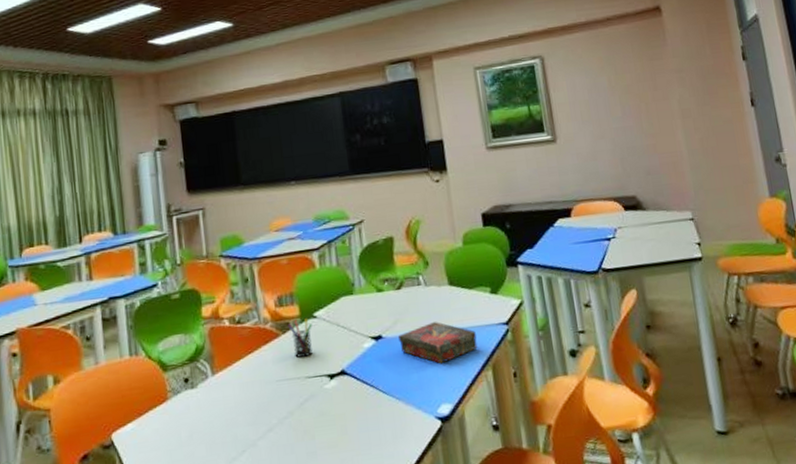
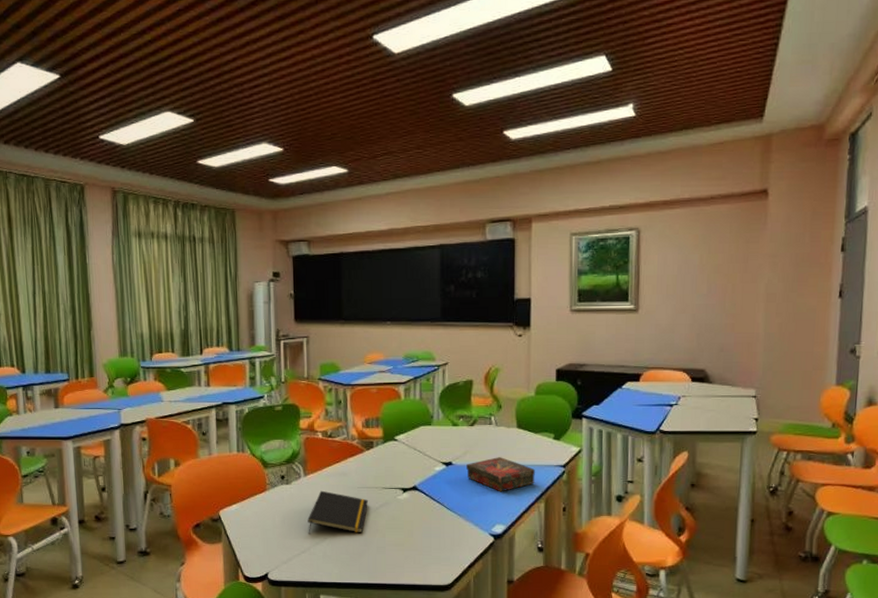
notepad: none [220,390,291,449] -> present [308,490,369,534]
pen holder: present [288,319,313,358] -> none [371,440,393,471]

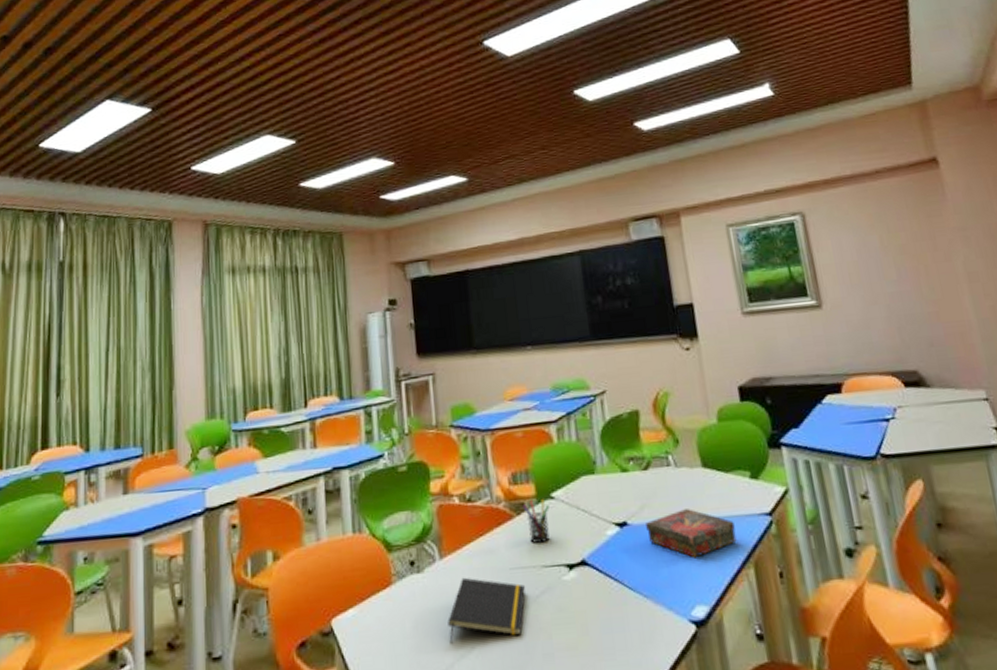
pen holder: none [371,440,393,471] -> present [522,499,550,543]

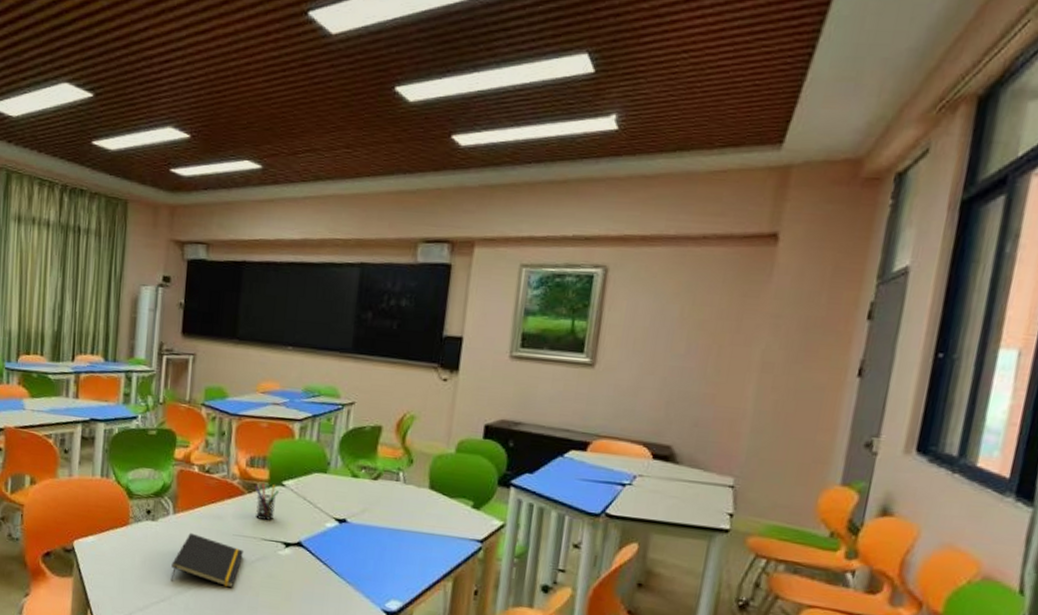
book: present [646,509,737,558] -> none [363,520,445,563]

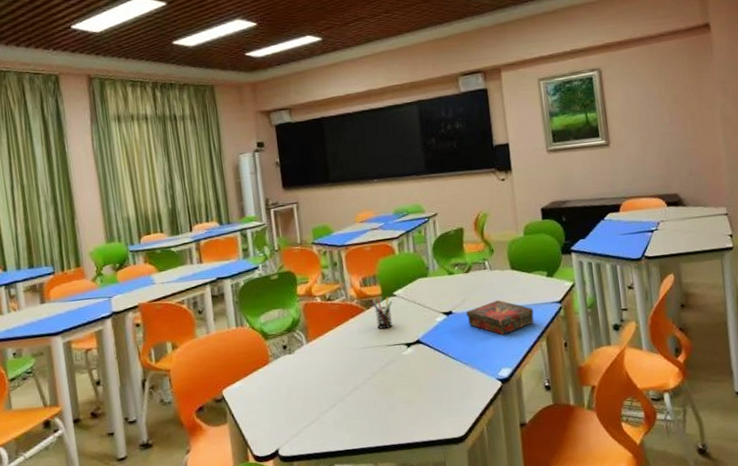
notepad: present [170,532,244,588] -> none [314,355,374,403]
book: none [363,520,445,563] -> present [466,300,534,336]

